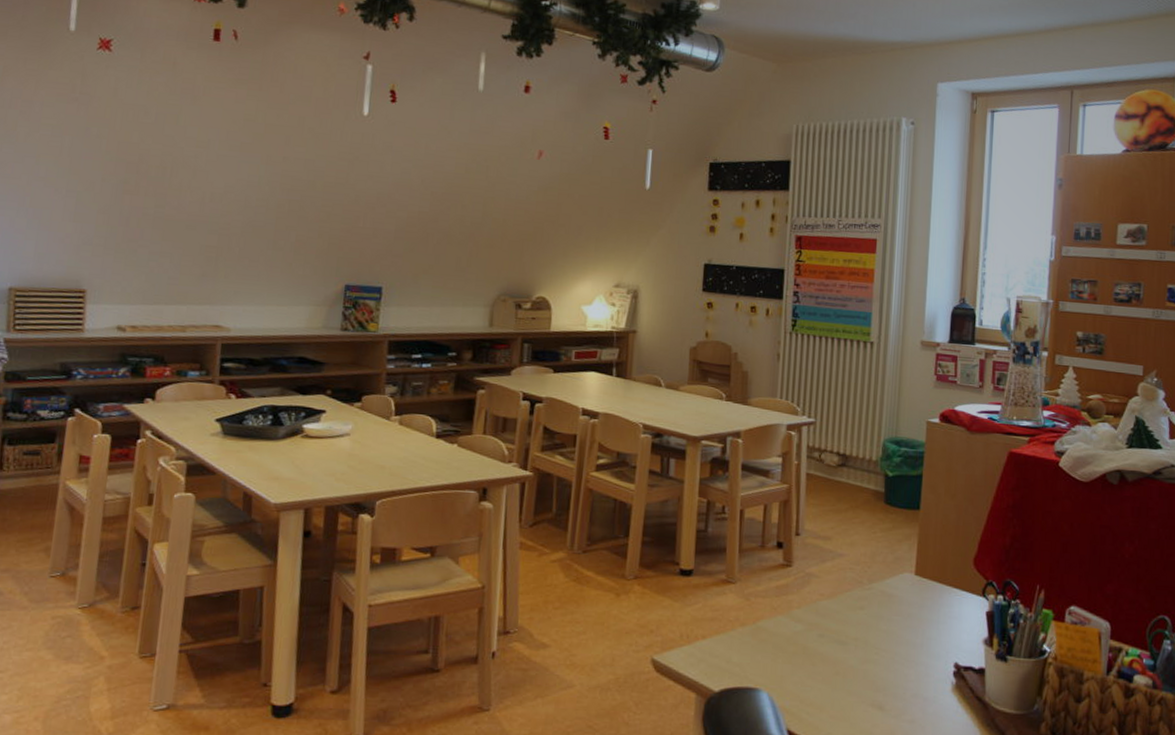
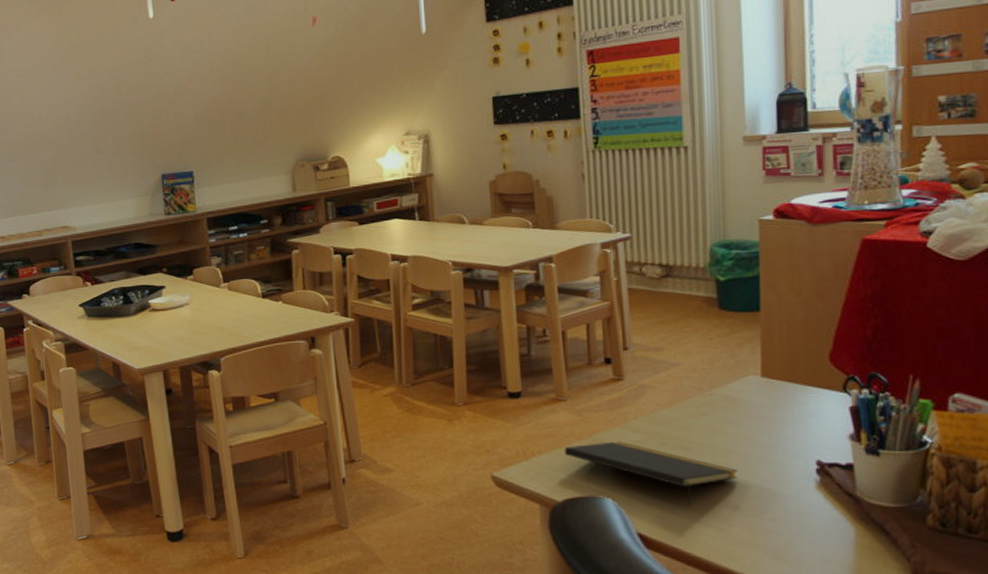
notepad: none [727,630,885,704] -> present [564,441,738,507]

